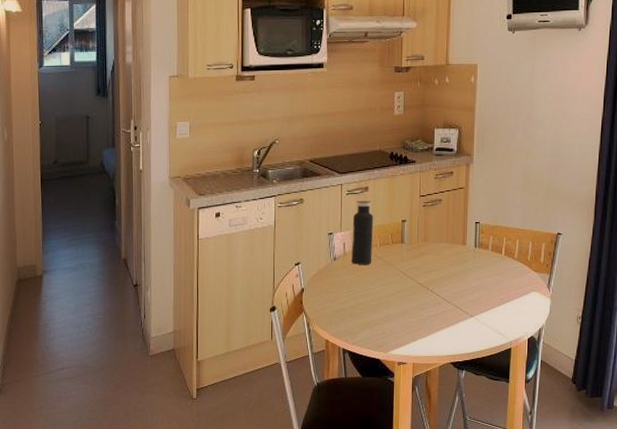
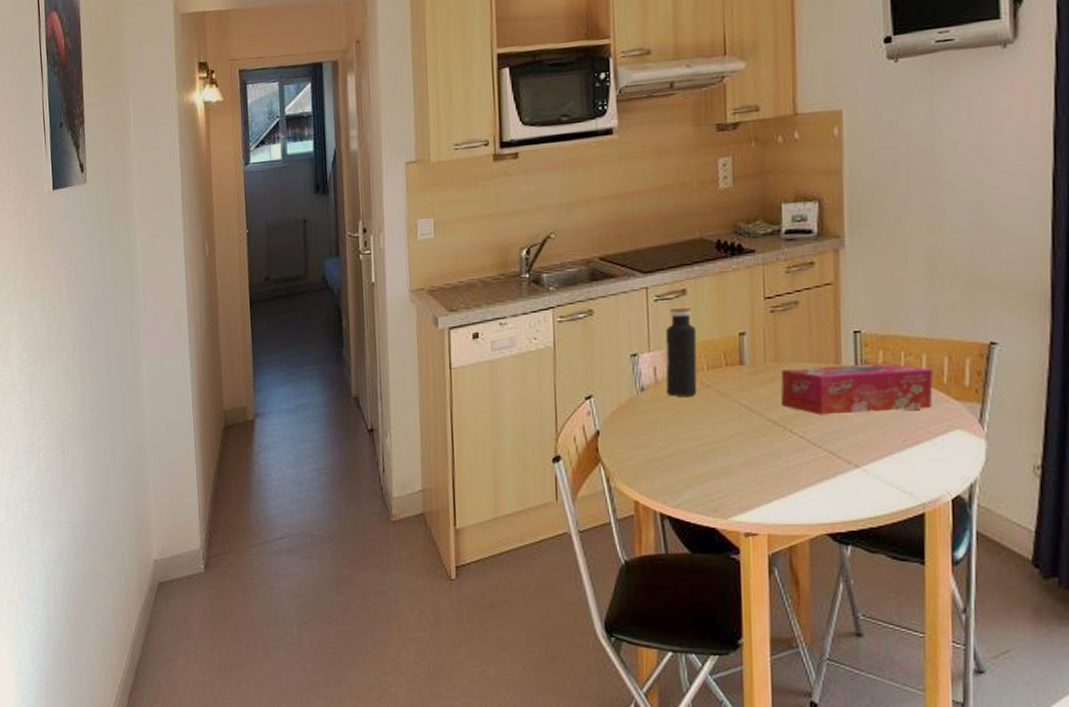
tissue box: none [427,245,522,280] -> present [781,362,933,415]

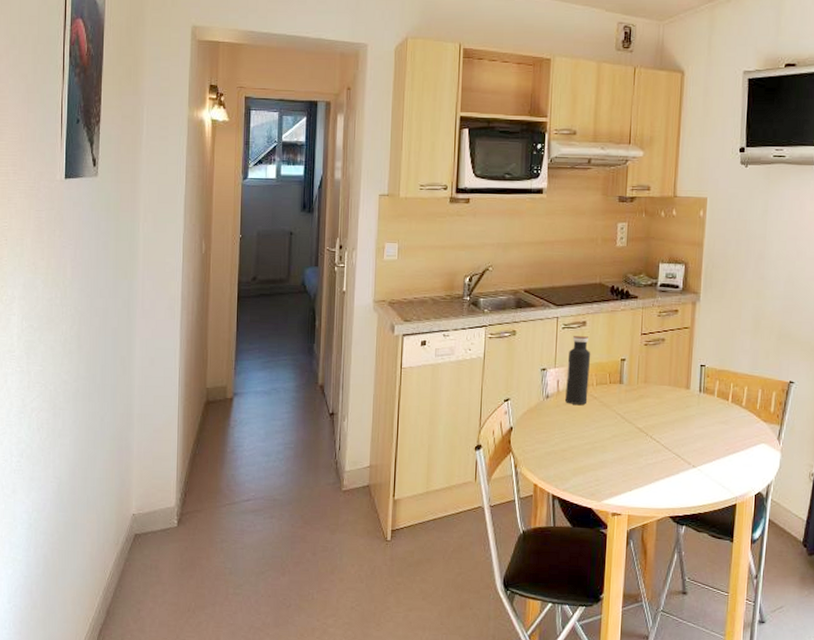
tissue box: present [781,362,933,415] -> none [646,389,750,427]

